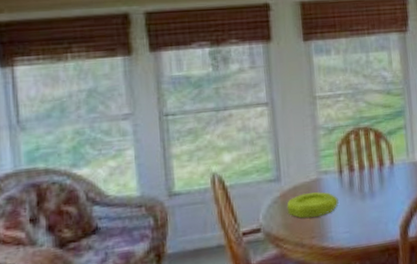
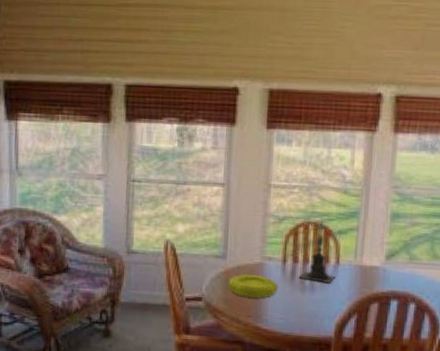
candle holder: none [357,123,393,188] -> present [298,219,336,284]

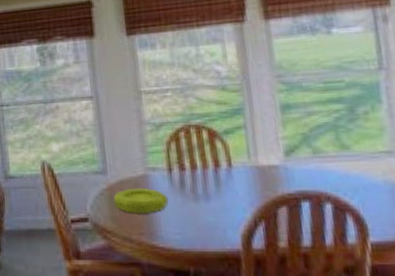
candle holder: present [298,219,336,284] -> none [188,120,232,190]

